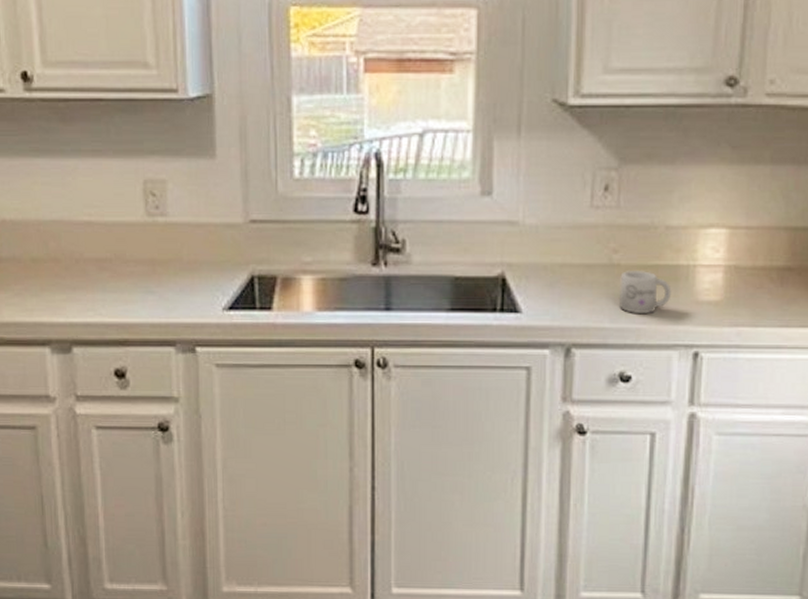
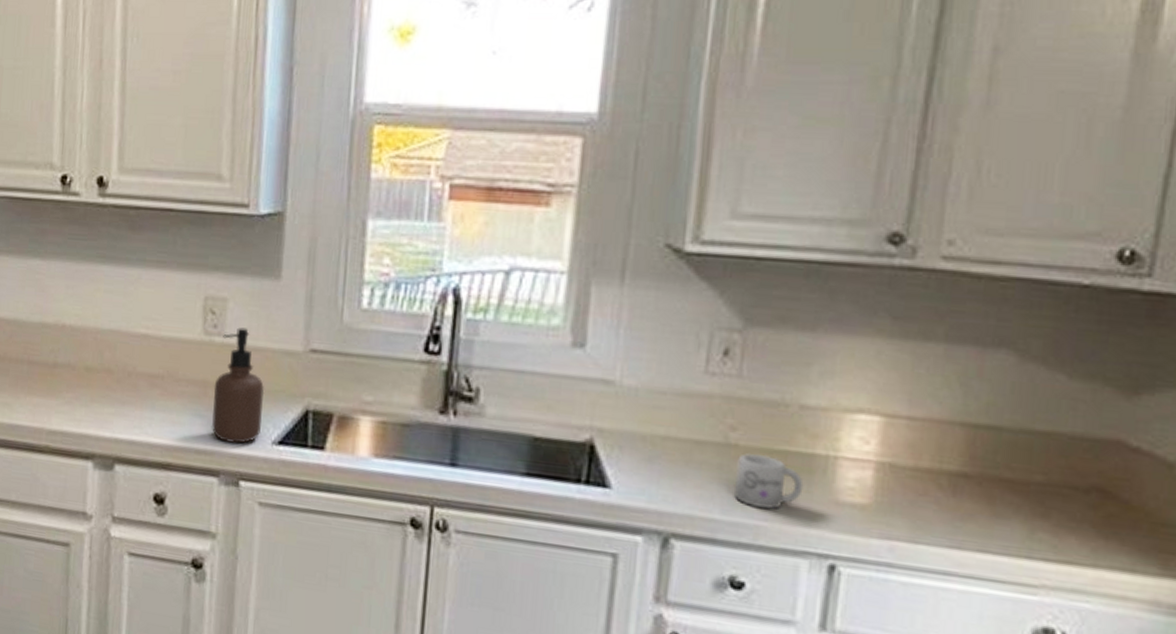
soap dispenser: none [162,206,212,313] -> present [211,327,265,444]

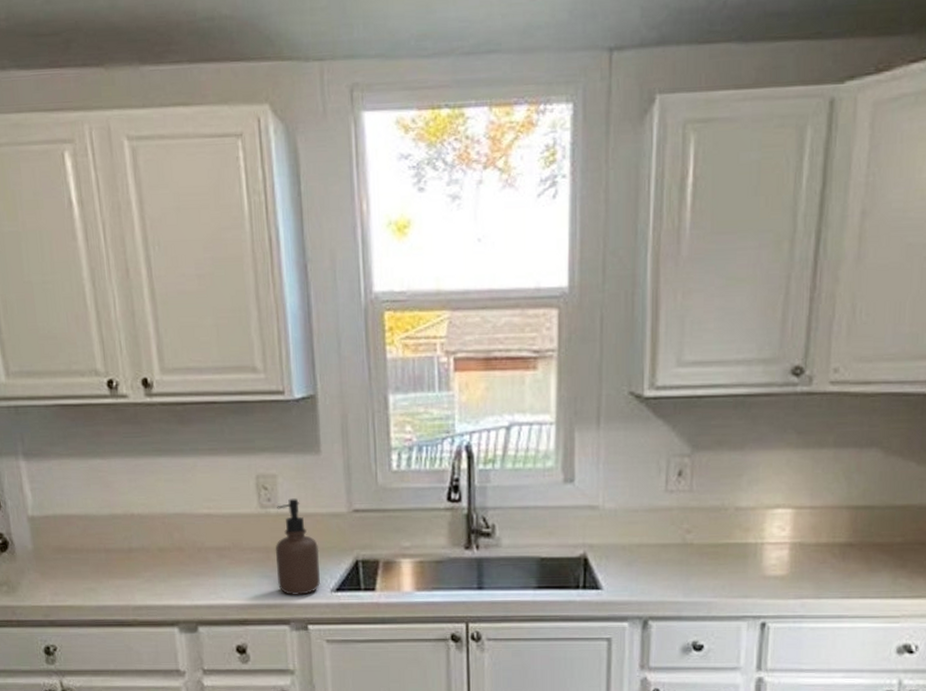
mug: present [734,452,804,510] -> none [692,548,741,589]

